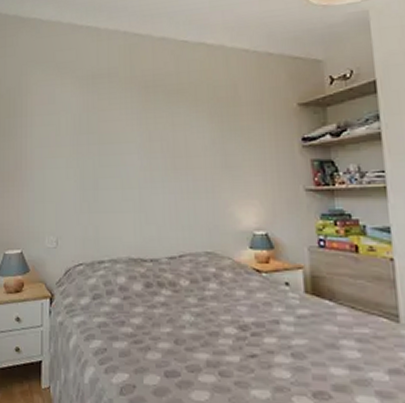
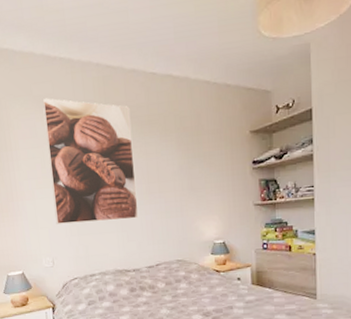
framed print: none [64,65,161,199] -> present [42,98,139,224]

